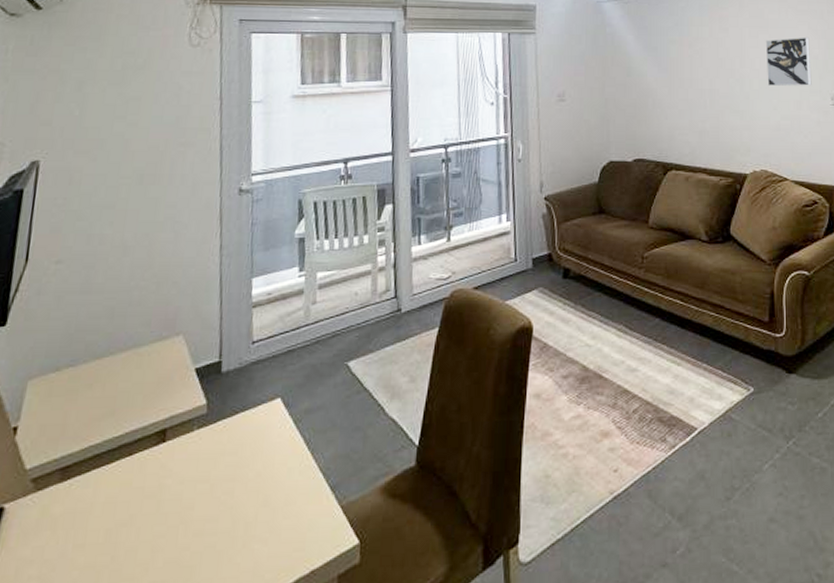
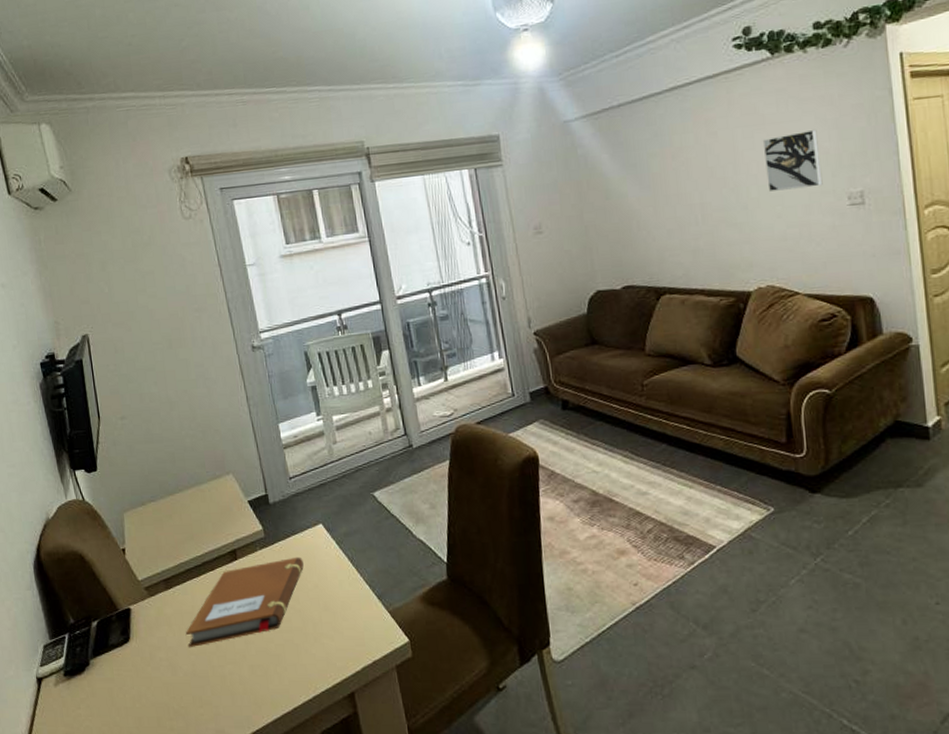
notebook: none [72,438,249,561] -> present [185,556,304,648]

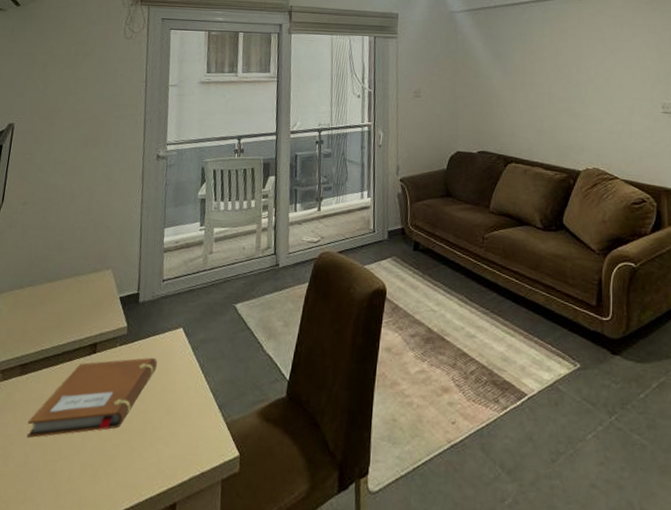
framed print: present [762,129,823,191] -> none [601,49,644,94]

